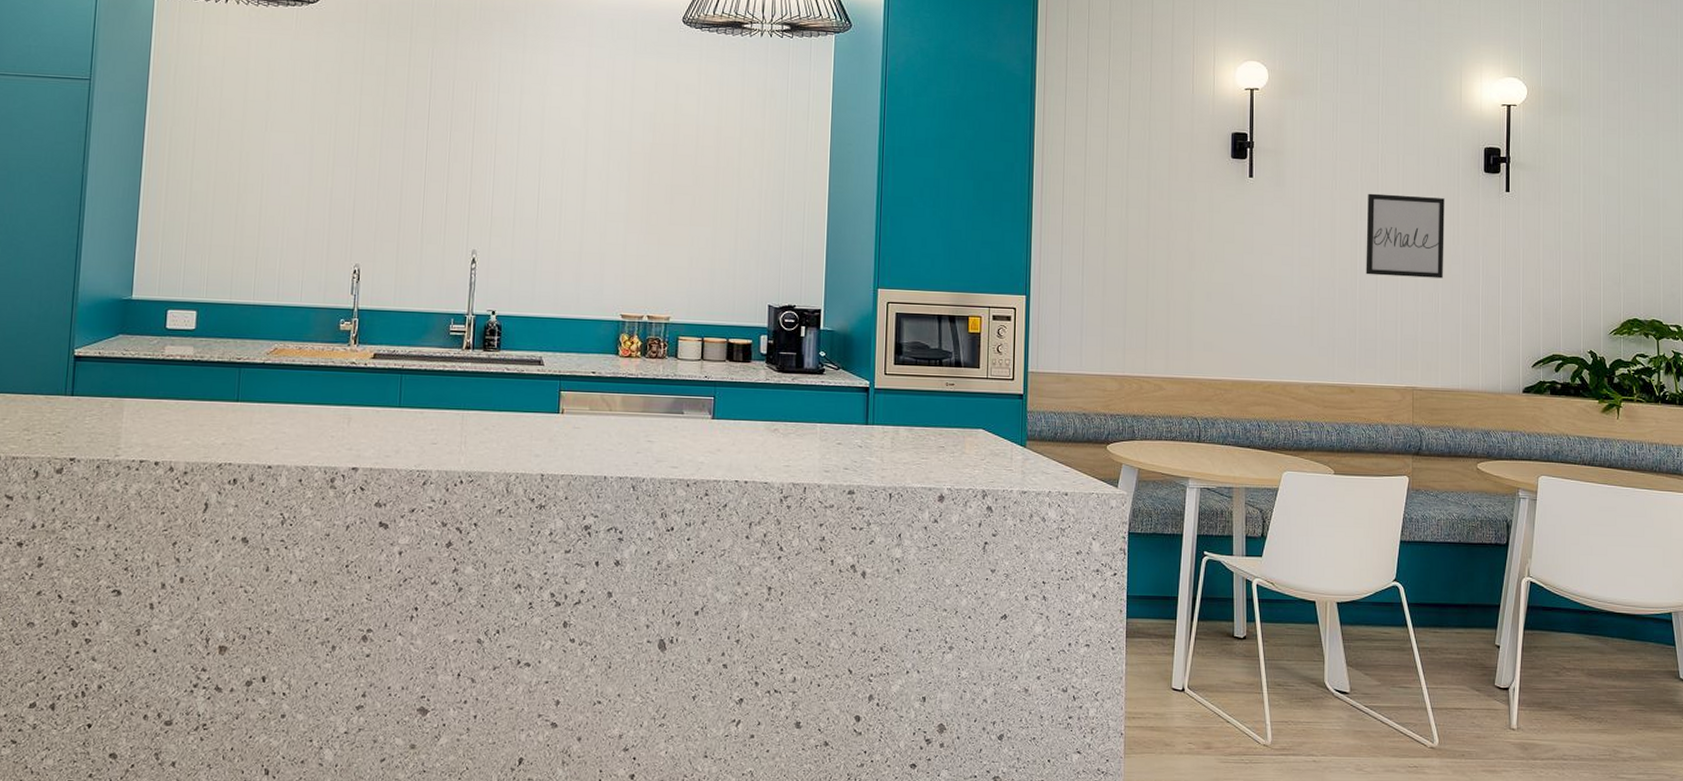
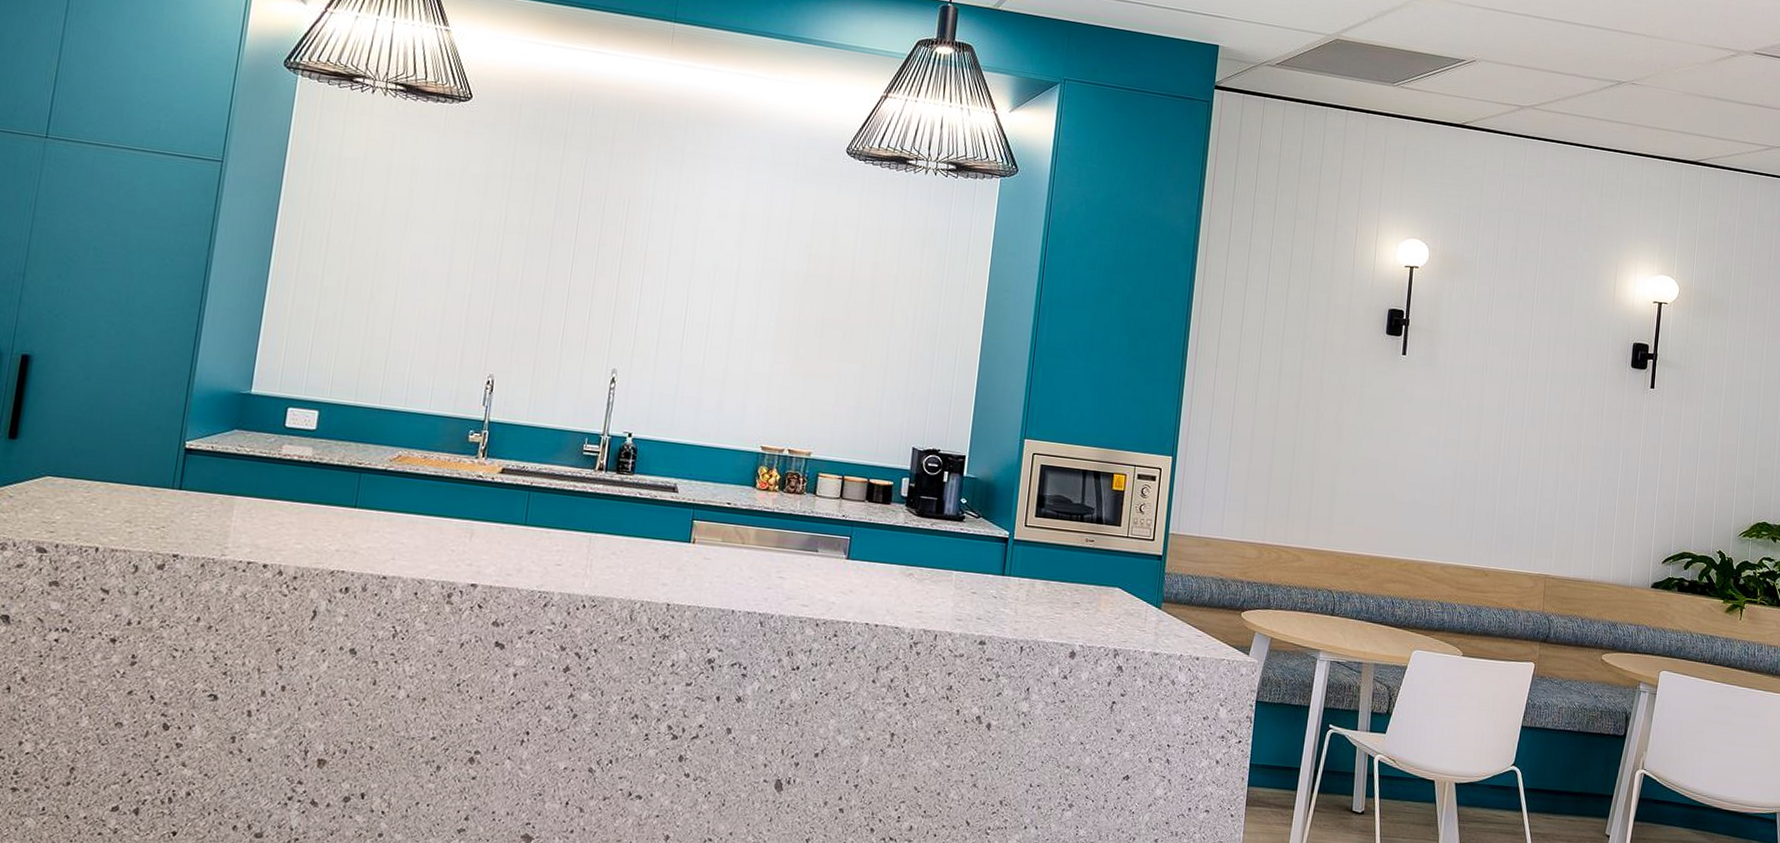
wall art: present [1366,193,1445,279] -> none [1508,379,1591,469]

